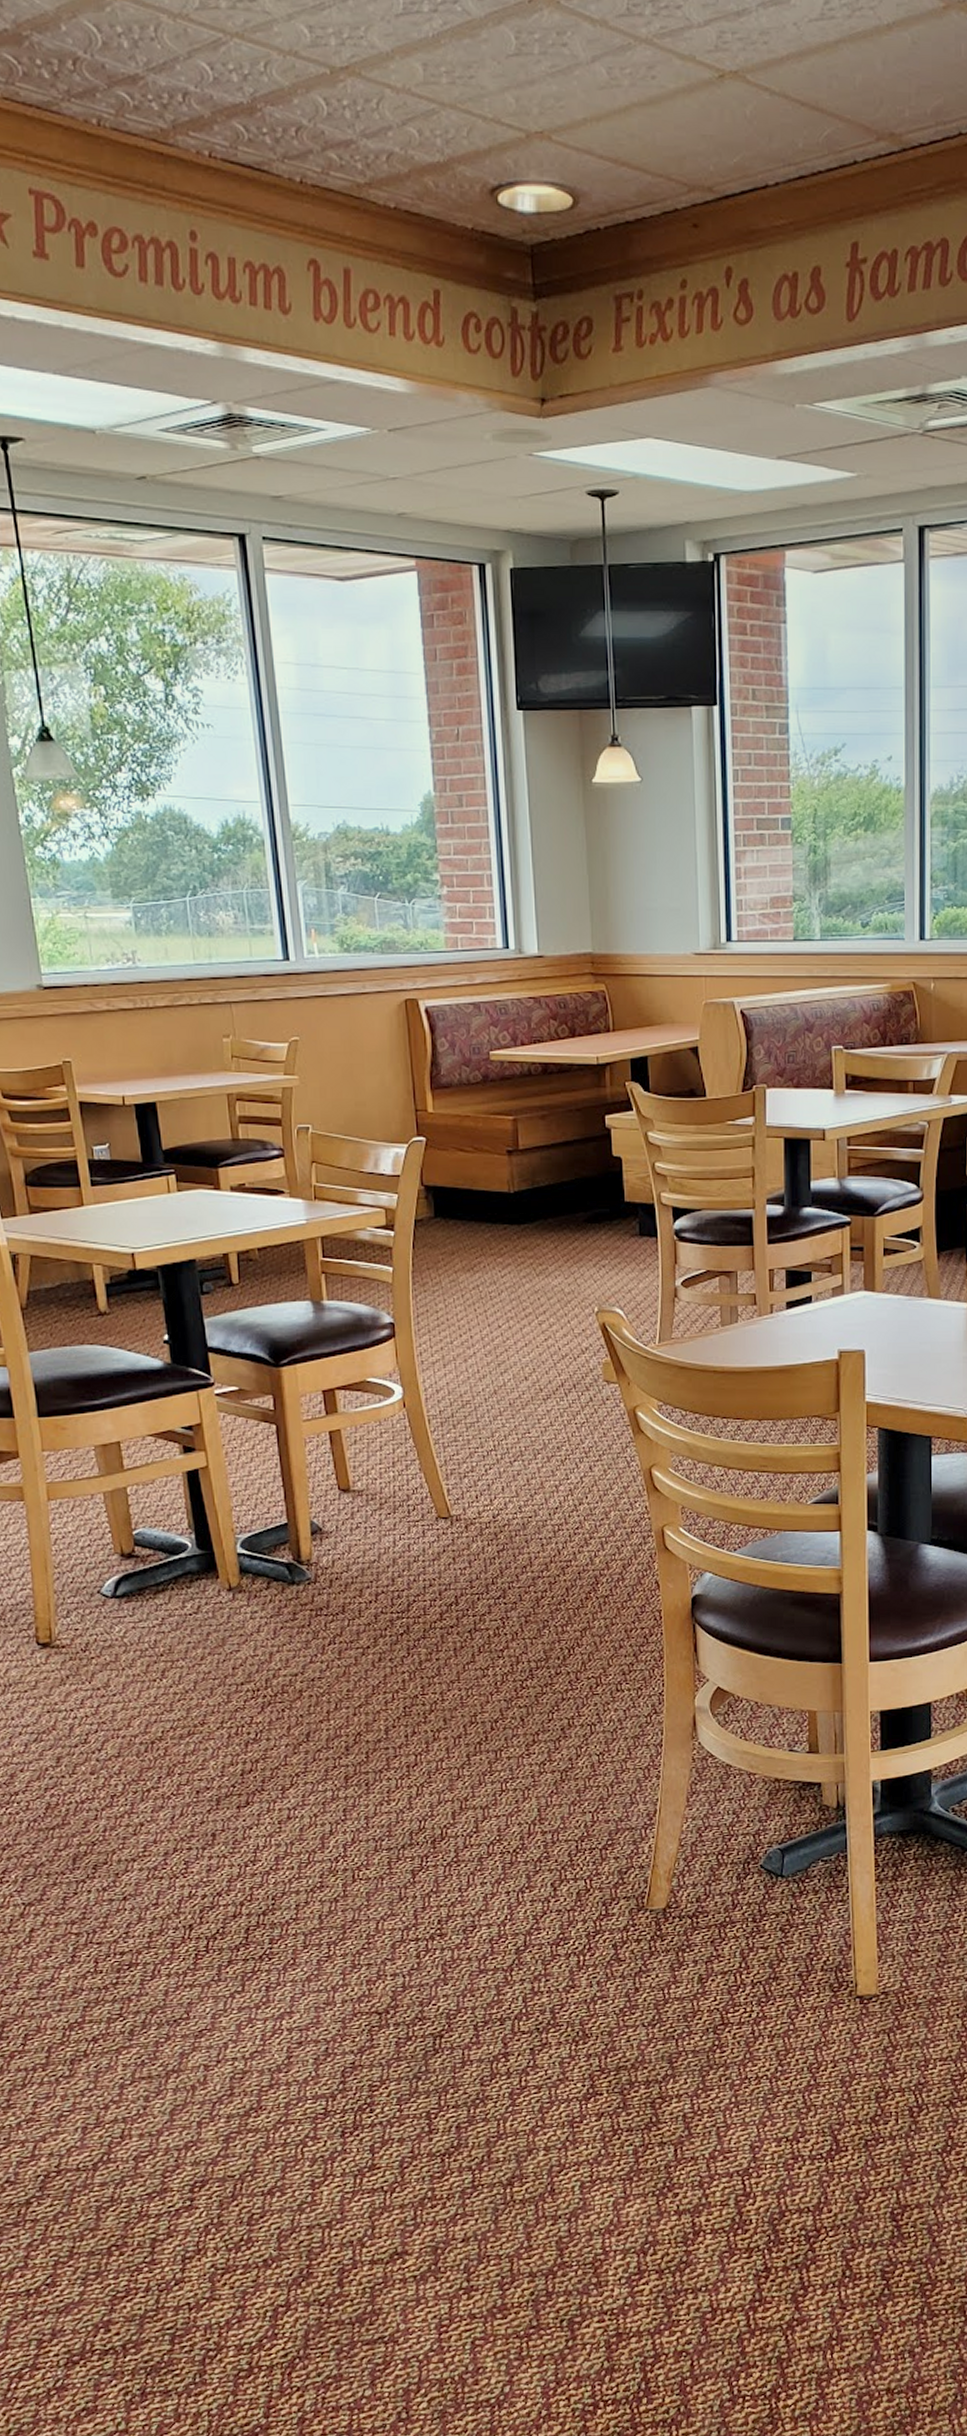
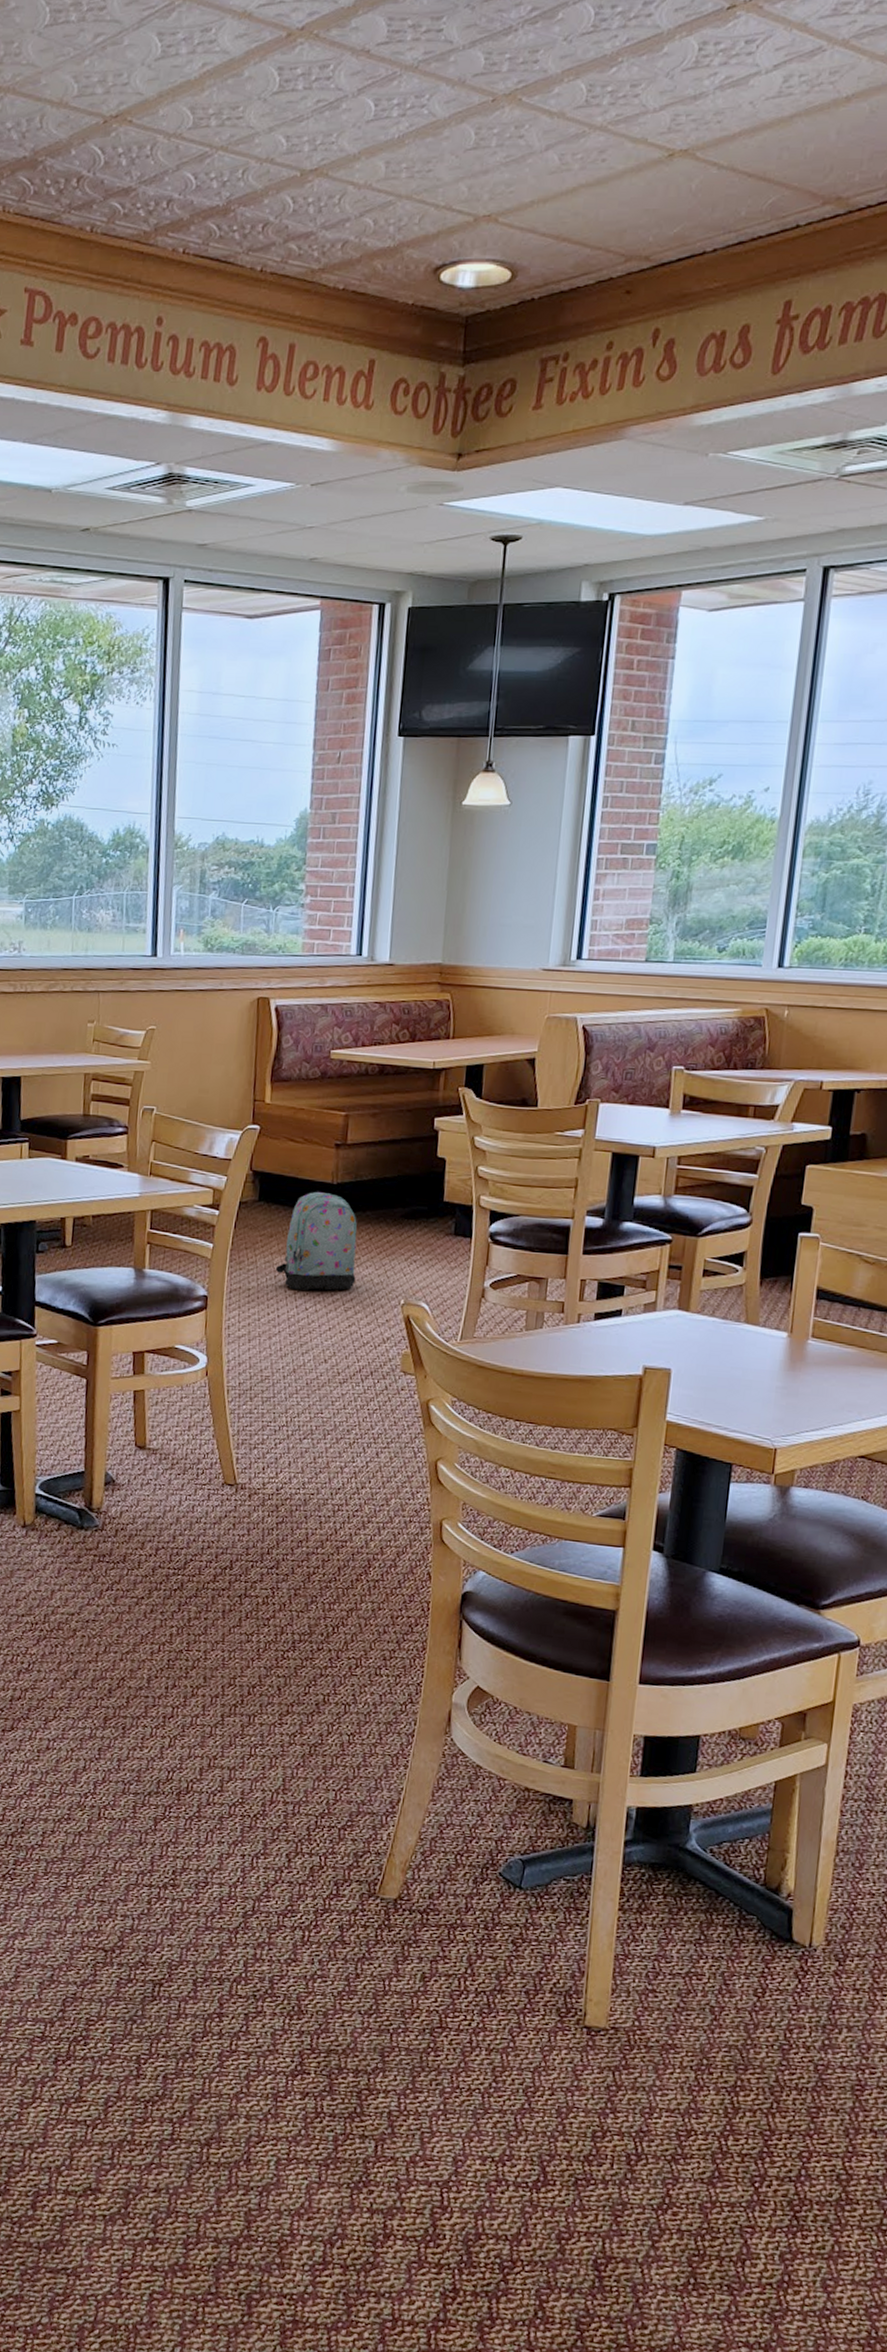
backpack: none [463,1202,546,1307] -> present [276,1191,357,1291]

